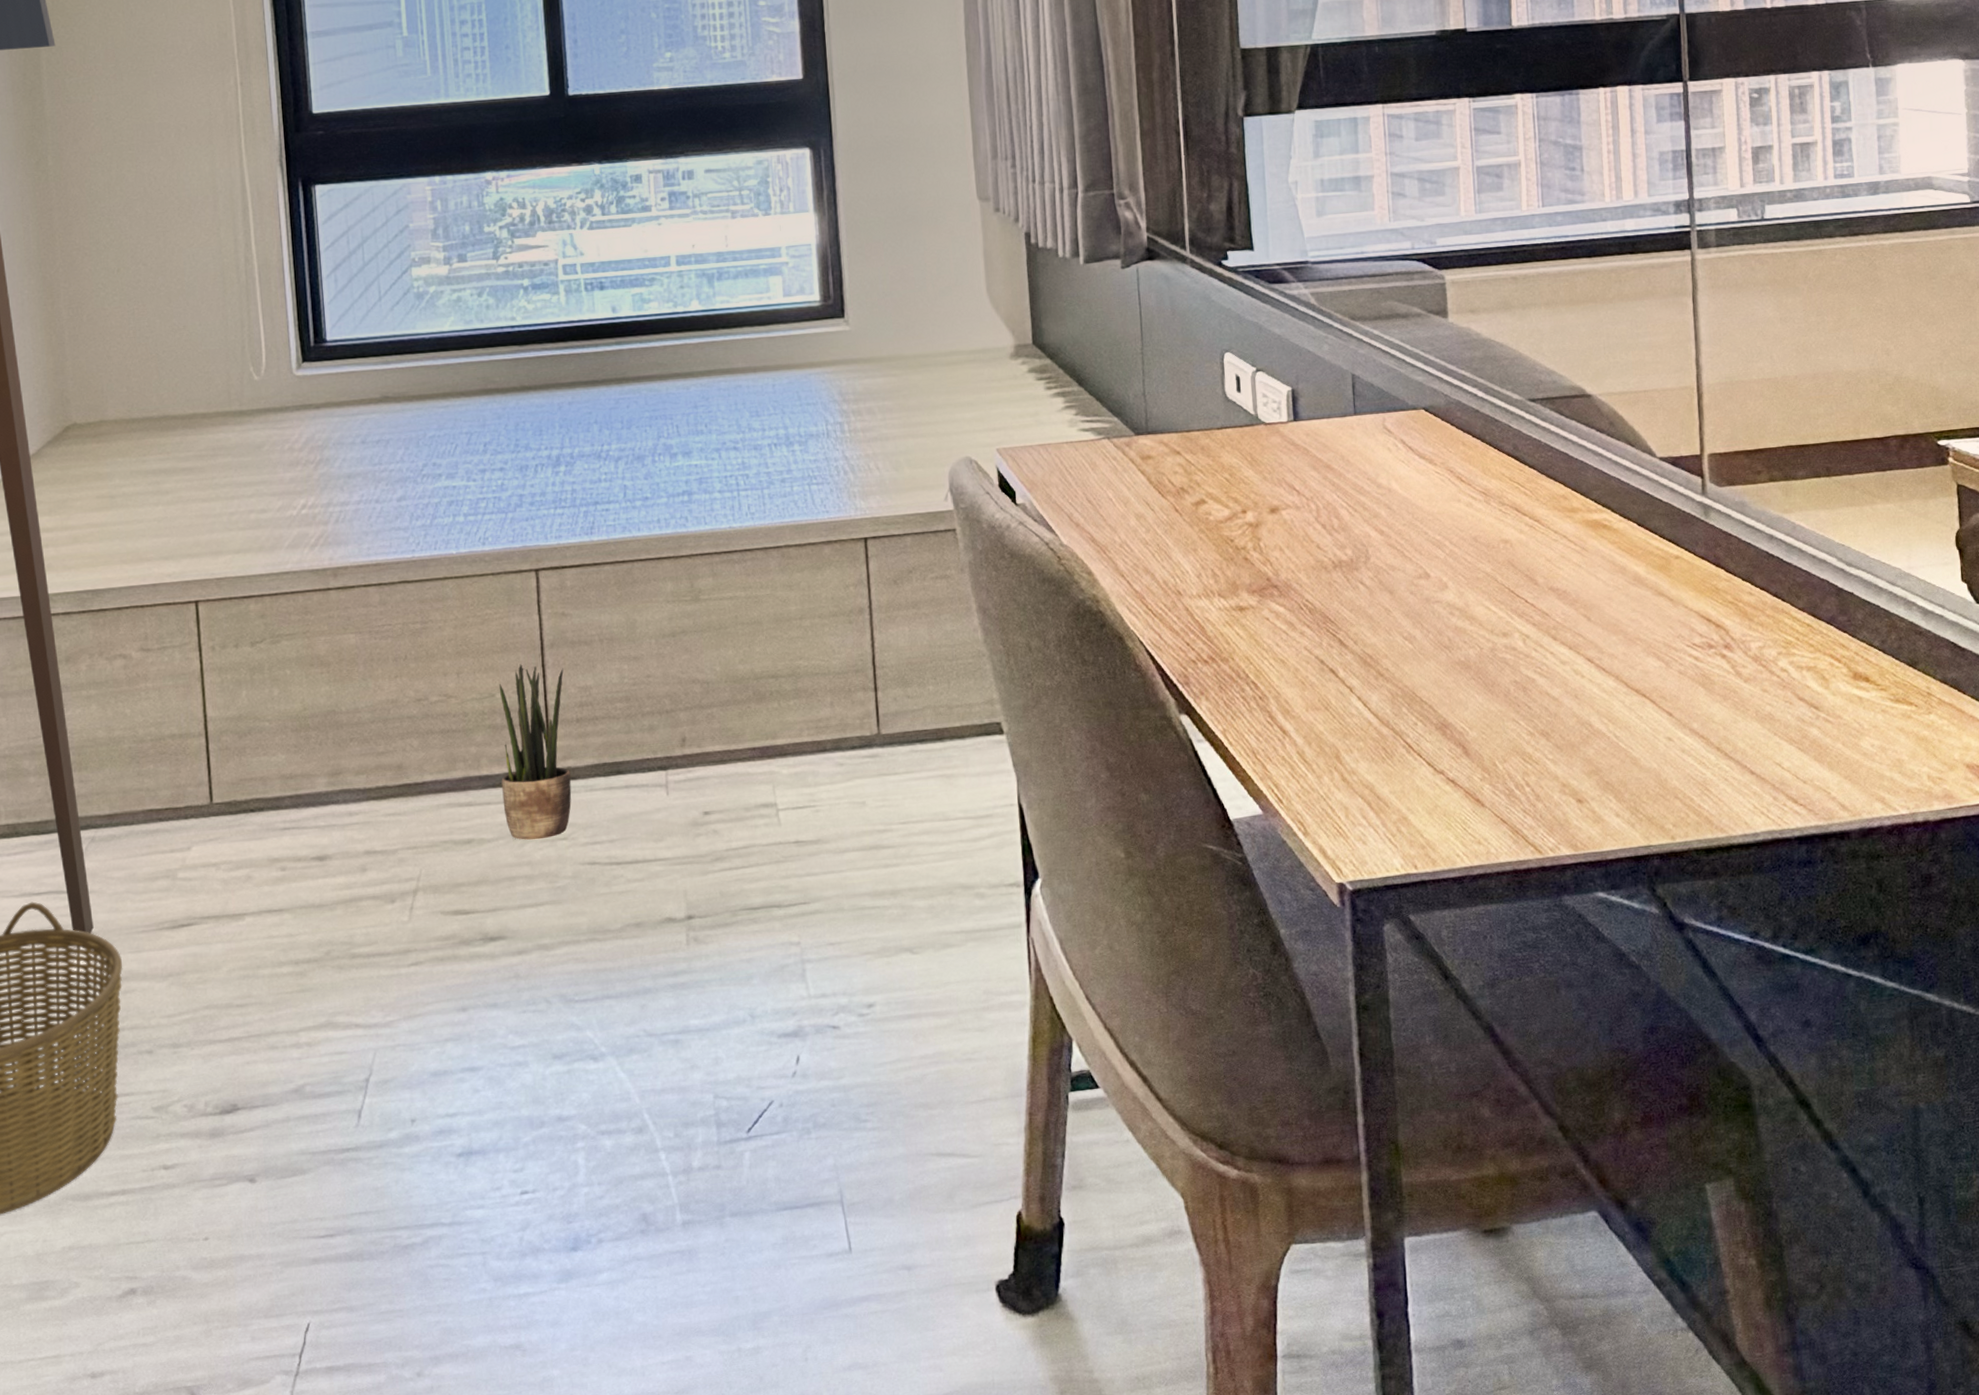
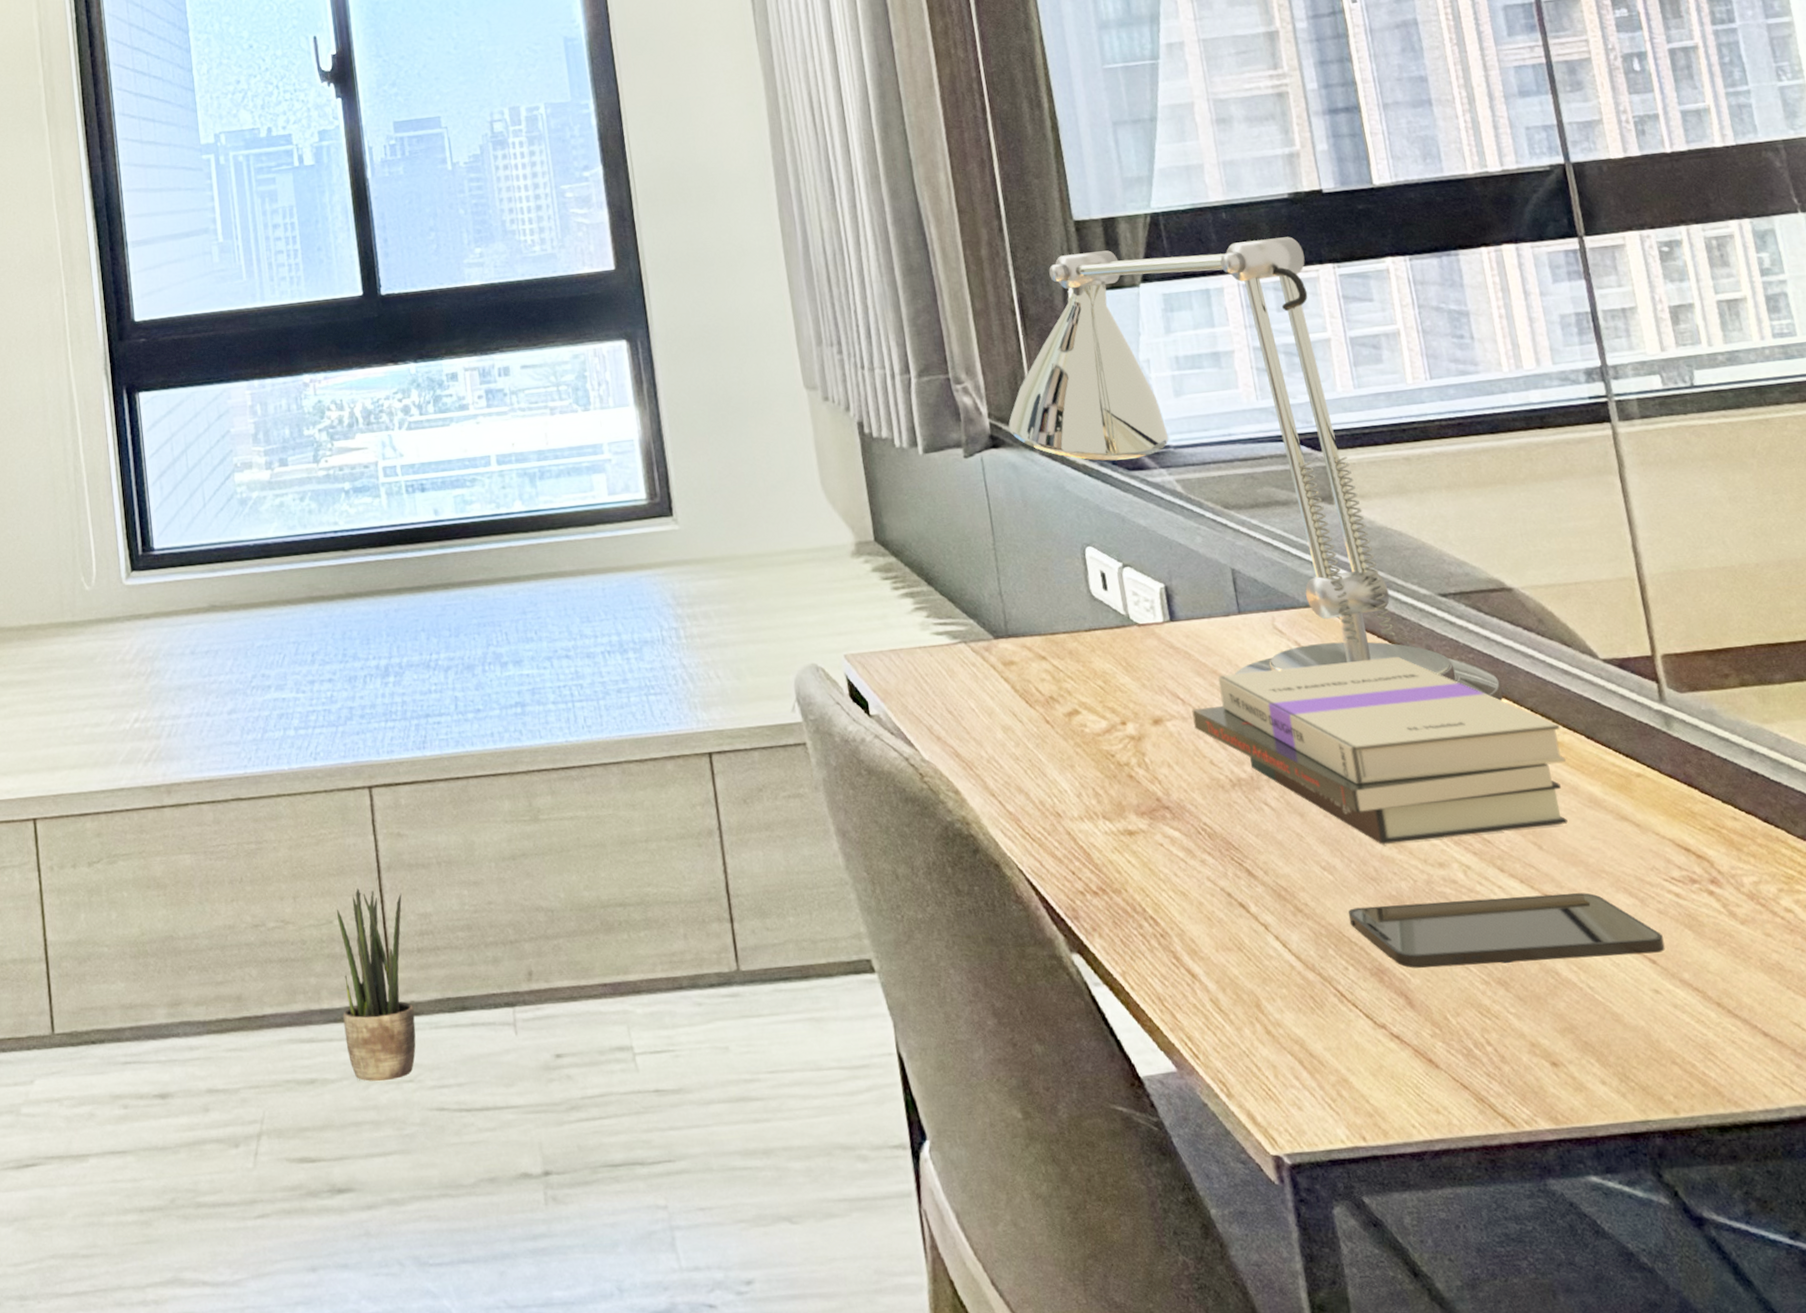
desk lamp: none [1164,71,1573,493] -> present [1008,236,1504,701]
books: none [1305,454,1619,617] -> present [1191,657,1568,844]
phone: none [1422,657,1681,723] -> present [1348,892,1665,969]

